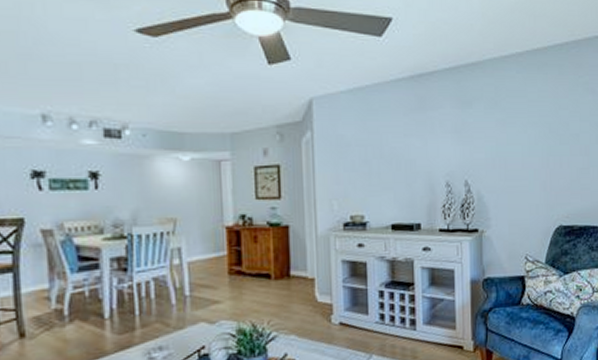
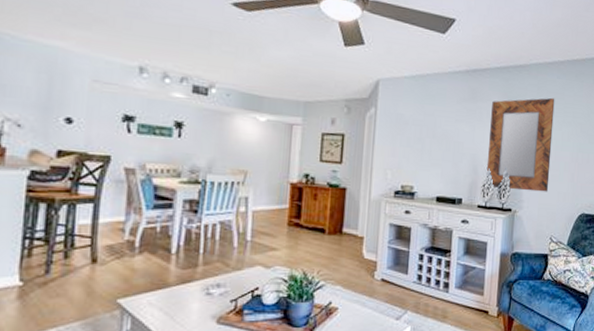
home mirror: none [444,96,518,207] -> present [487,97,555,192]

